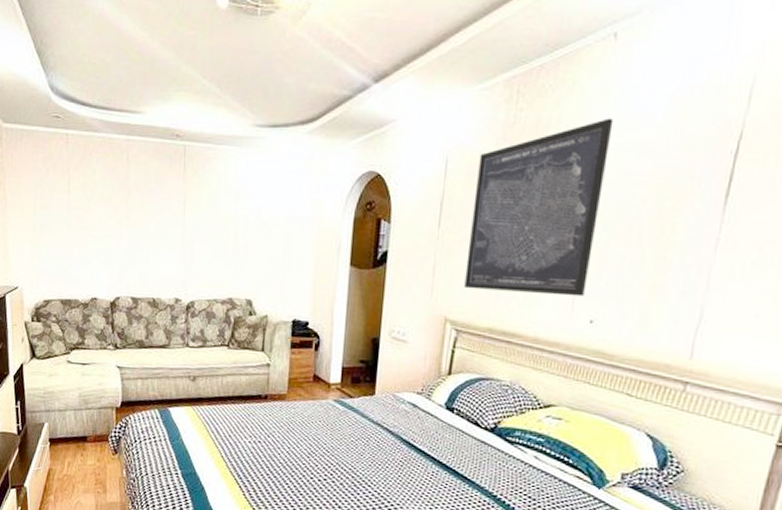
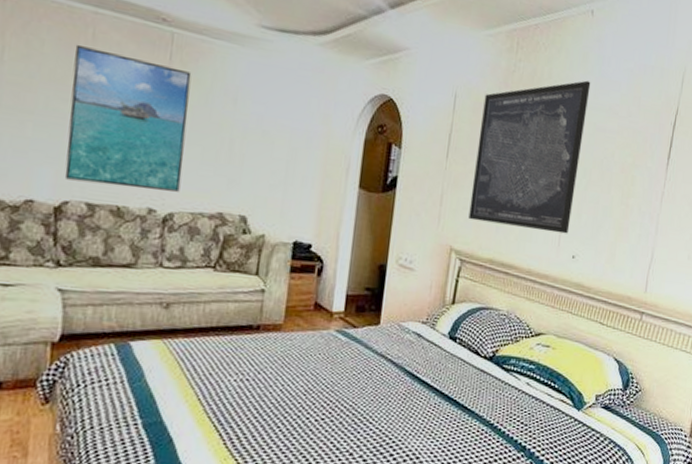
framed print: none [115,168,201,283] -> present [64,44,192,192]

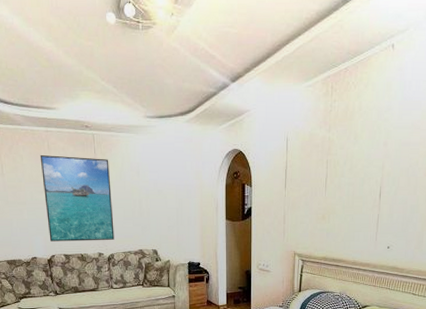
wall art: present [468,80,591,234] -> none [305,106,395,231]

